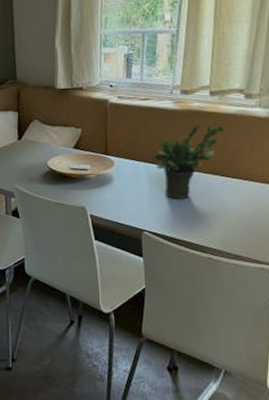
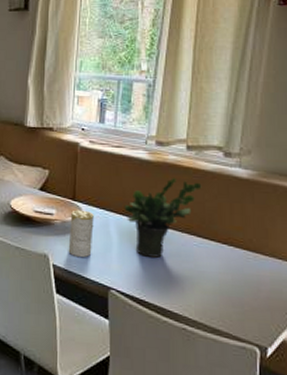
candle: none [103,162,126,205] -> present [68,209,94,257]

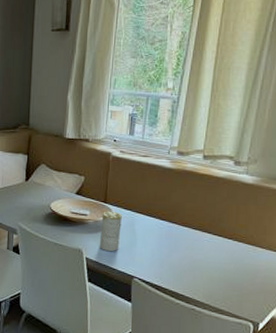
potted plant: present [124,177,202,258] -> none [148,182,214,251]

